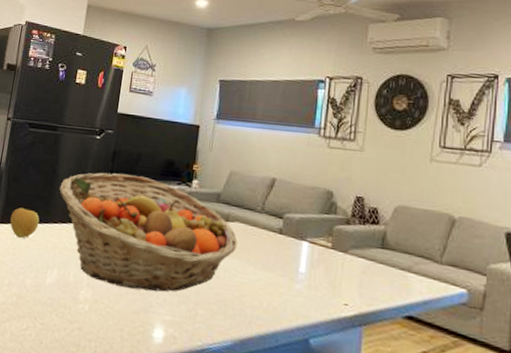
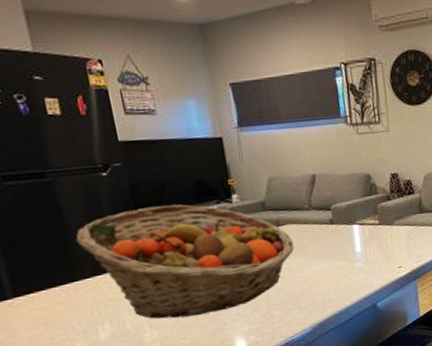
apple: present [10,207,40,238] -> none [24,273,66,306]

